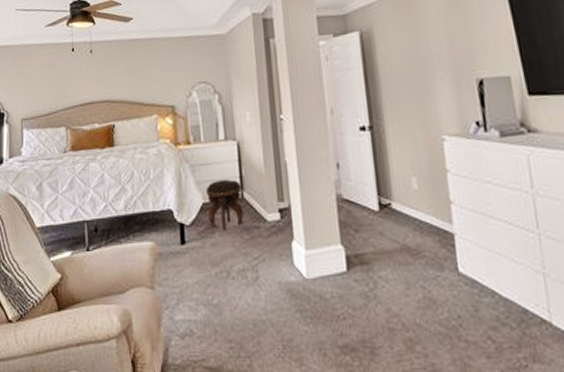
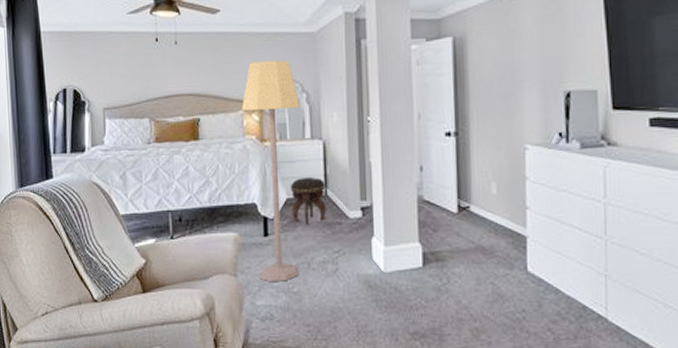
lamp: none [155,63,219,295] -> present [241,60,301,283]

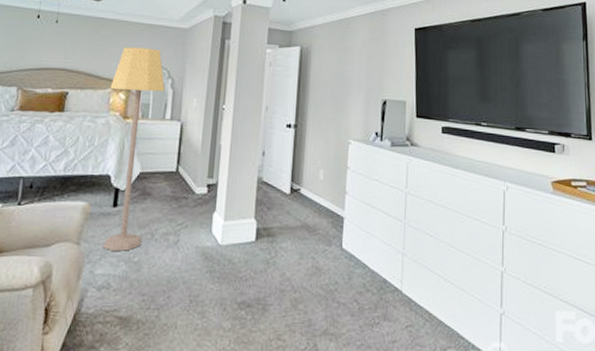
footstool: present [290,177,326,224] -> none [143,154,178,198]

